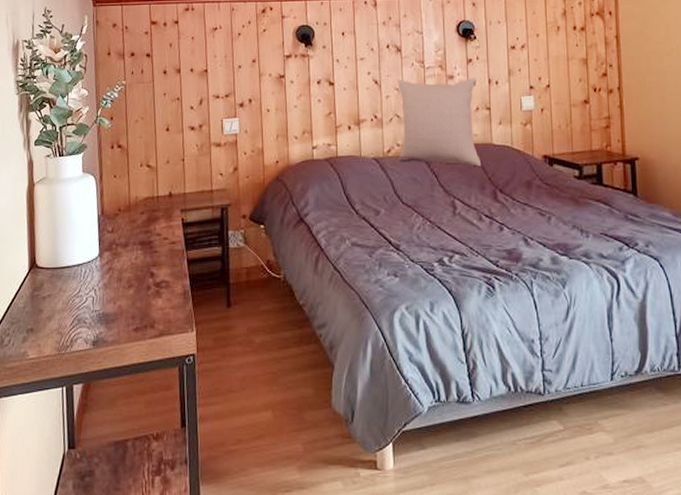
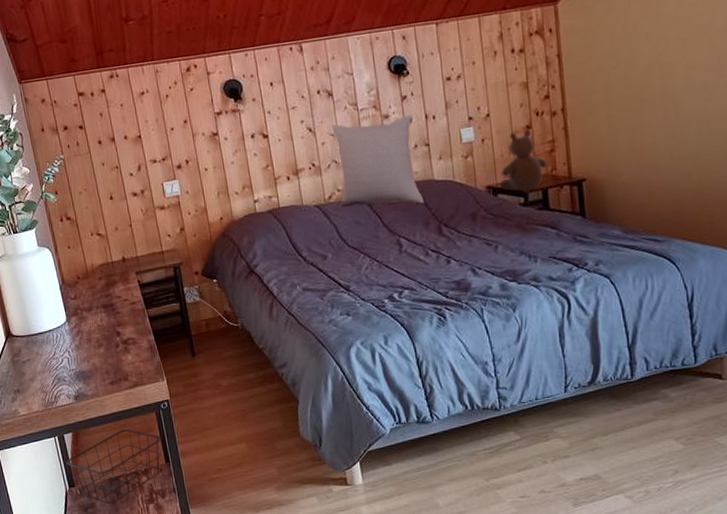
basket: none [70,384,180,472] -> present [66,429,162,504]
teddy bear: none [556,103,603,164] -> present [500,129,548,191]

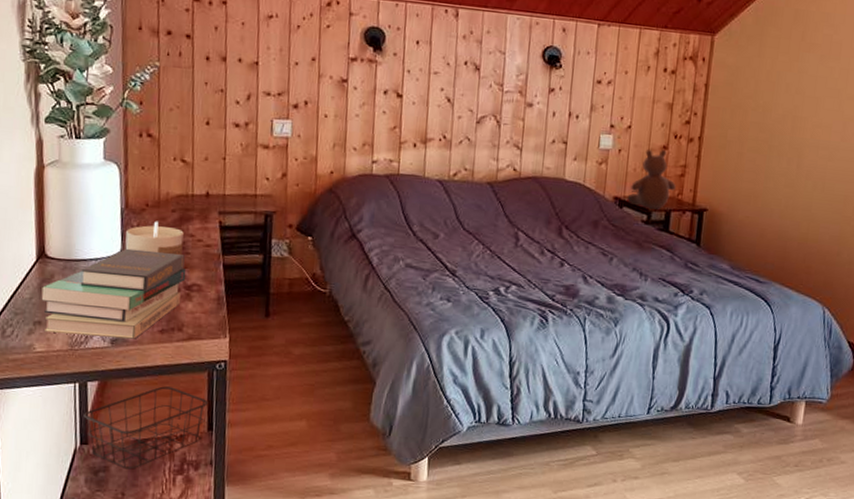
books: none [14,315,122,398] -> present [41,248,187,339]
candle: none [67,289,114,319] -> present [125,221,184,256]
pillow: present [332,114,425,207] -> none [464,100,556,201]

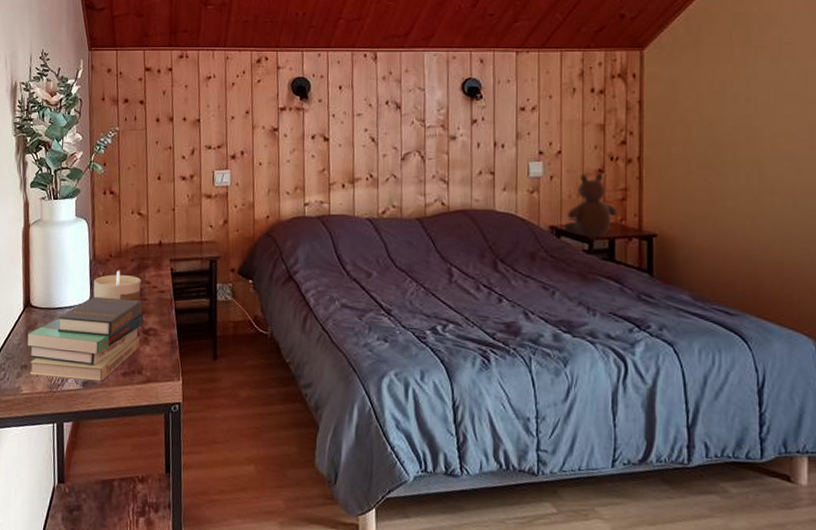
basket: present [83,386,208,469] -> none [60,427,166,509]

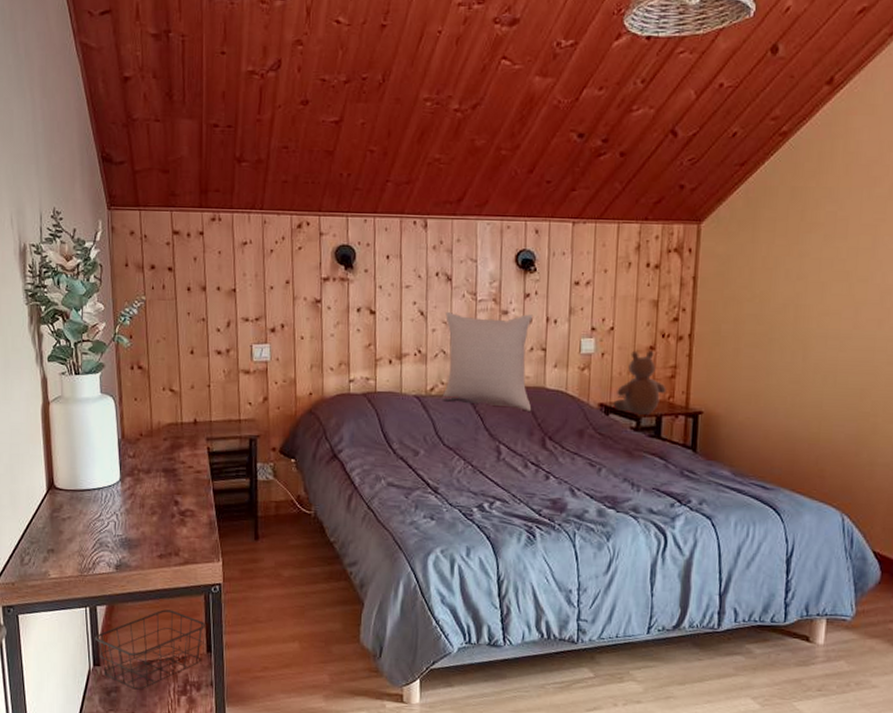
books: present [27,296,144,382] -> none [53,477,180,564]
basket: none [60,427,166,509] -> present [95,609,206,690]
candle: present [93,270,141,302] -> none [123,449,176,483]
pillow: none [393,137,482,234] -> present [442,311,533,412]

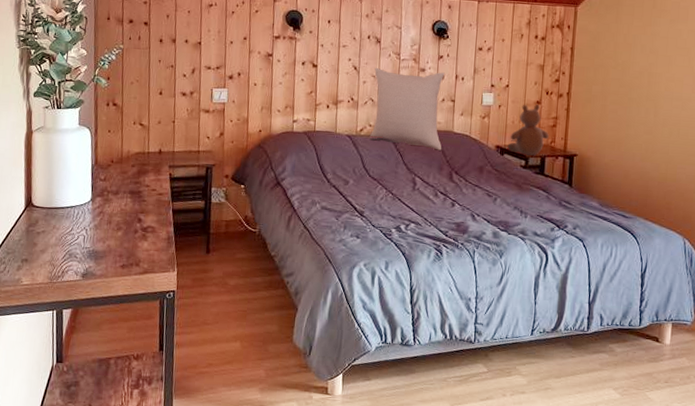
basket: present [95,609,206,690] -> none [59,313,160,384]

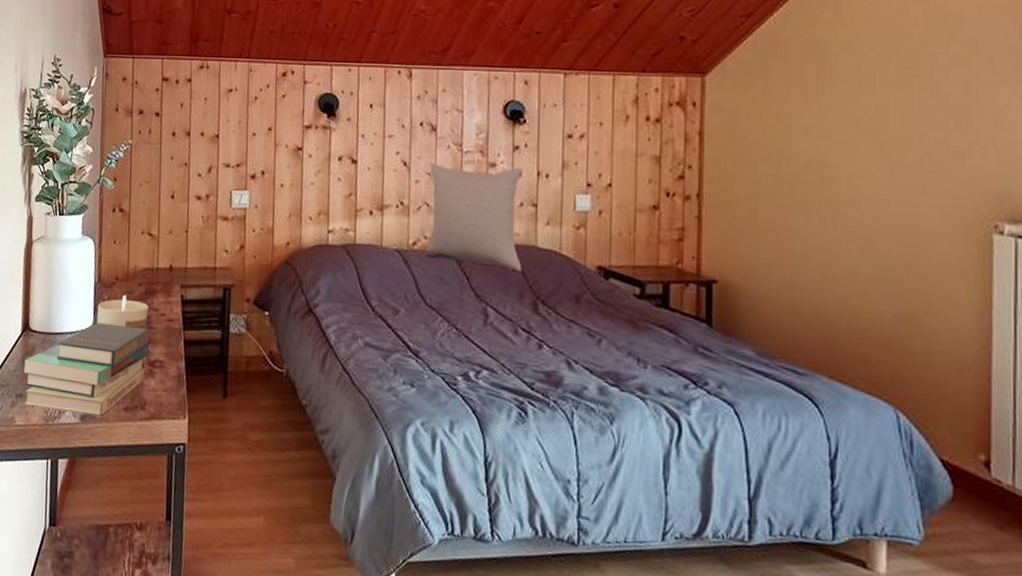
books: none [28,197,143,273] -> present [23,322,150,416]
candle: none [94,174,141,203] -> present [96,294,149,331]
teddy bear: present [507,104,549,156] -> none [613,209,673,281]

